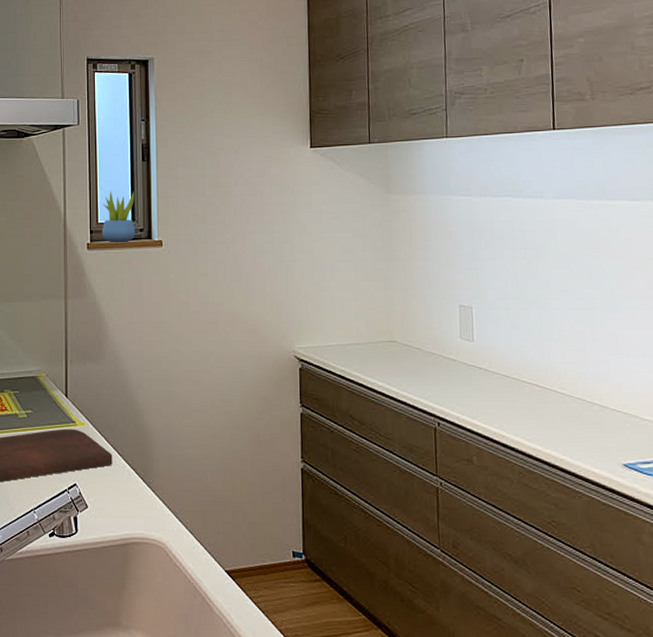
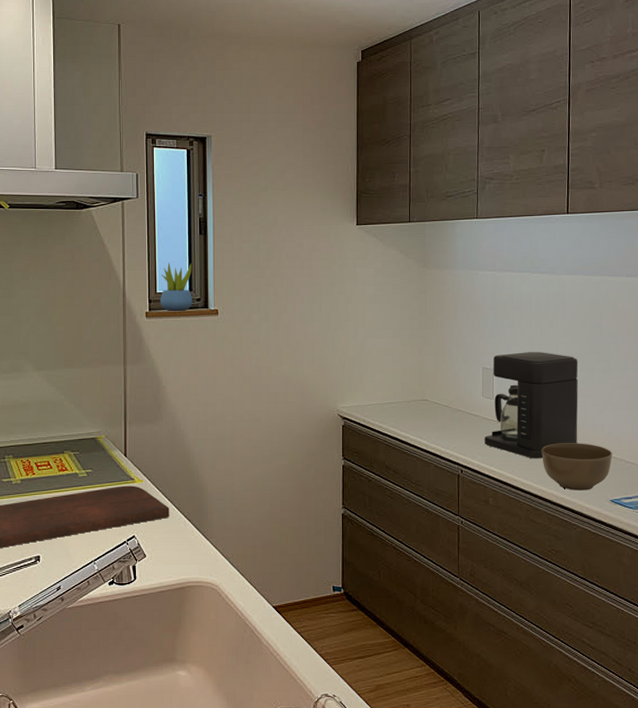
coffee maker: none [464,287,578,412] -> present [484,352,578,459]
bowl: none [534,394,623,452] -> present [541,443,613,491]

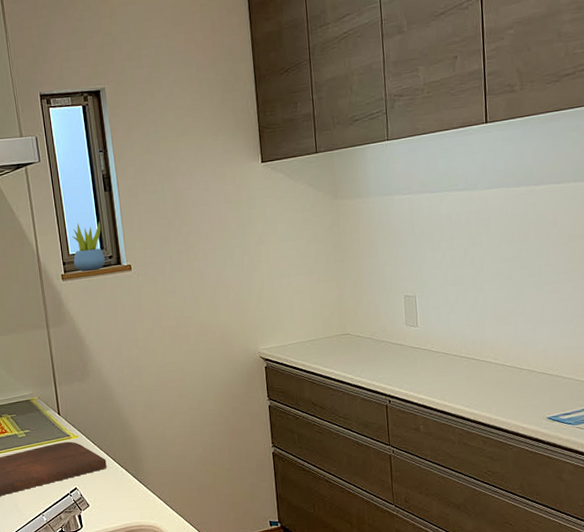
coffee maker: present [484,352,578,459] -> none [410,273,510,383]
bowl: present [541,443,613,491] -> none [471,362,548,411]

